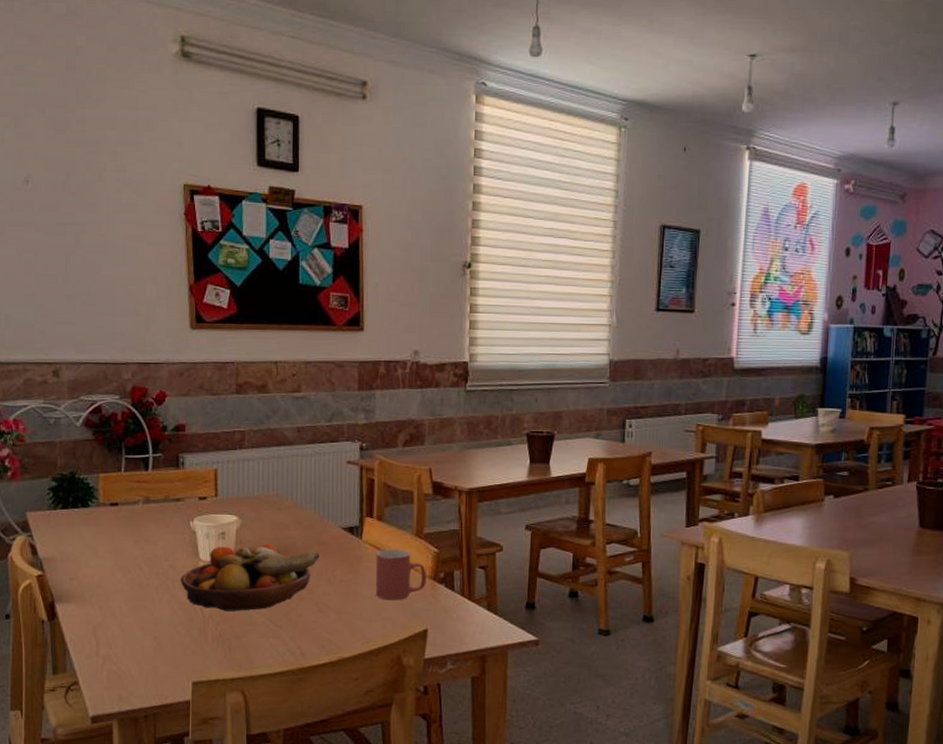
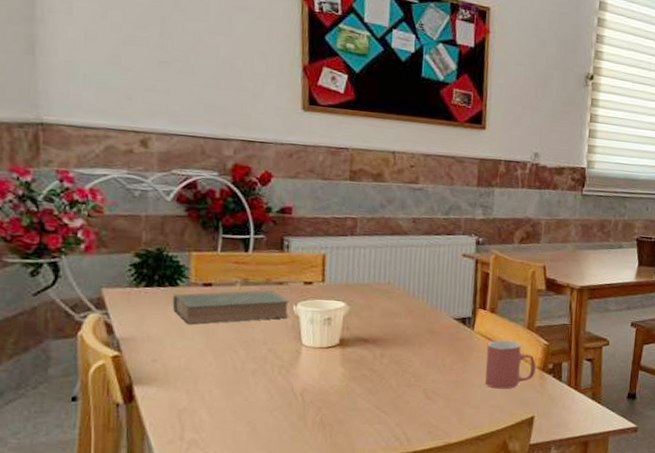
book: none [85,507,187,543] -> present [172,290,290,324]
fruit bowl: present [180,543,320,611] -> none [279,330,430,397]

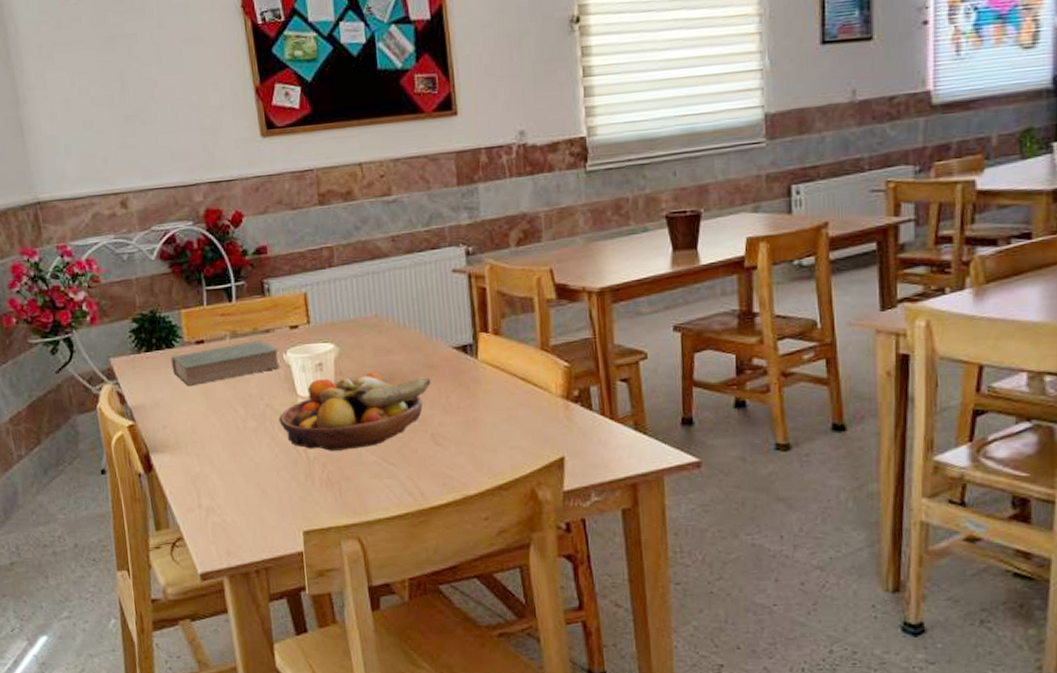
fruit bowl: none [279,330,430,397] -> present [279,371,431,451]
mug: present [485,340,536,389] -> none [495,366,558,427]

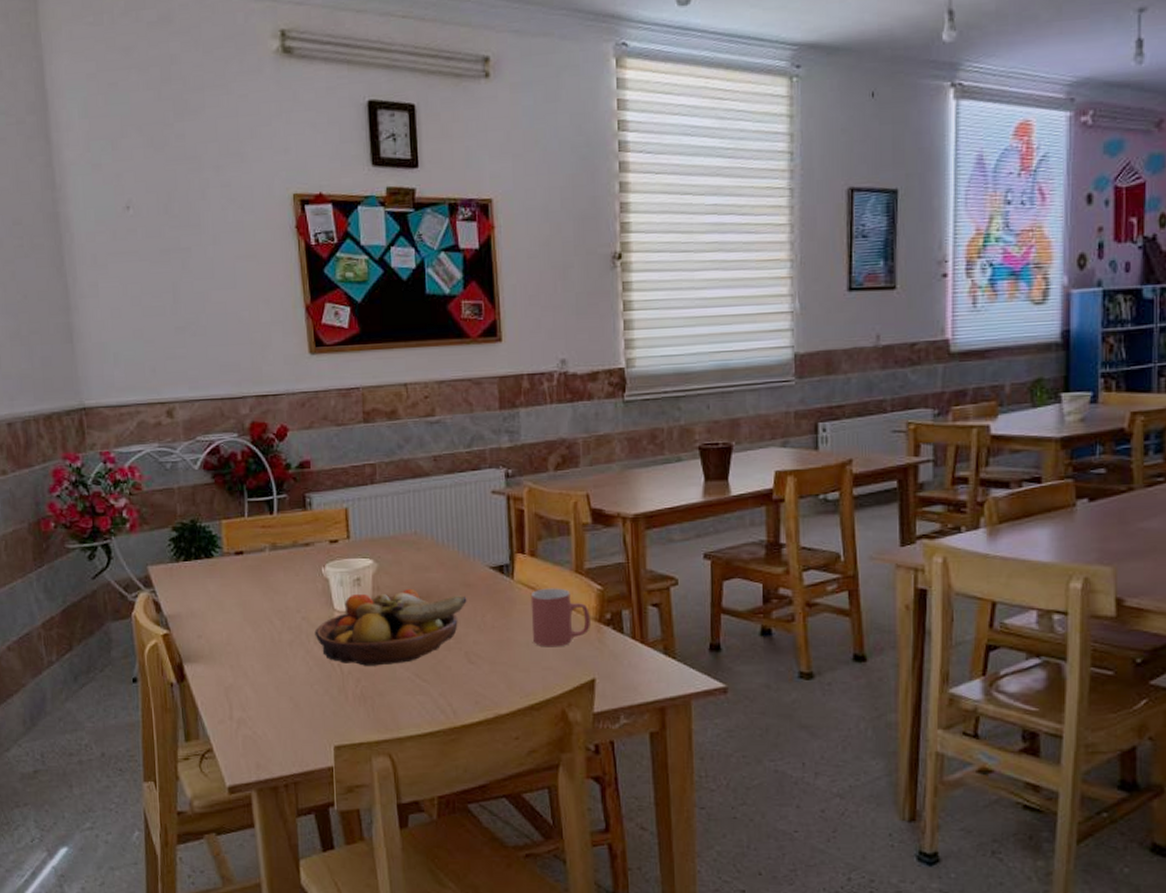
book: present [171,340,281,386] -> none [209,553,319,596]
mug: none [495,366,558,427] -> present [530,588,590,647]

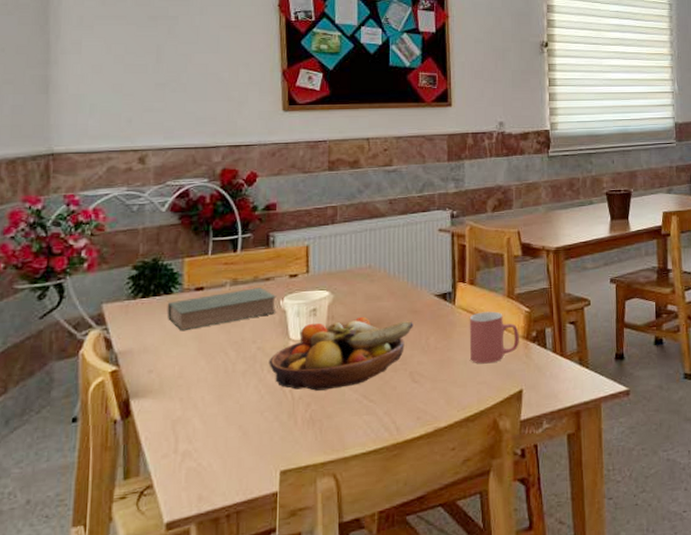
book: none [209,553,319,596] -> present [167,287,277,330]

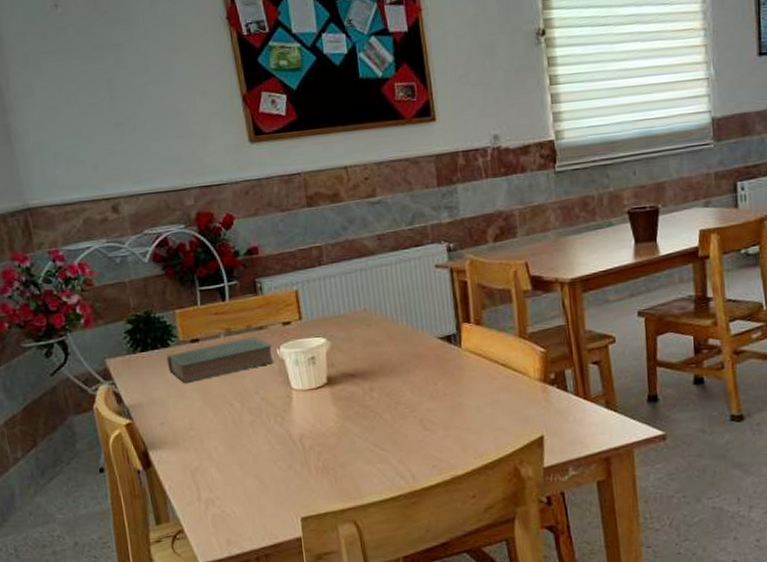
fruit bowl: present [269,316,413,391] -> none [274,363,419,440]
mug: present [469,311,519,364] -> none [478,353,536,410]

